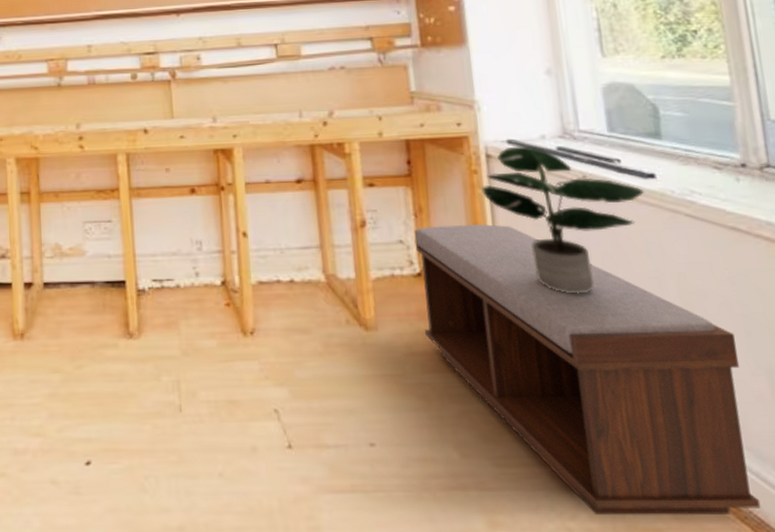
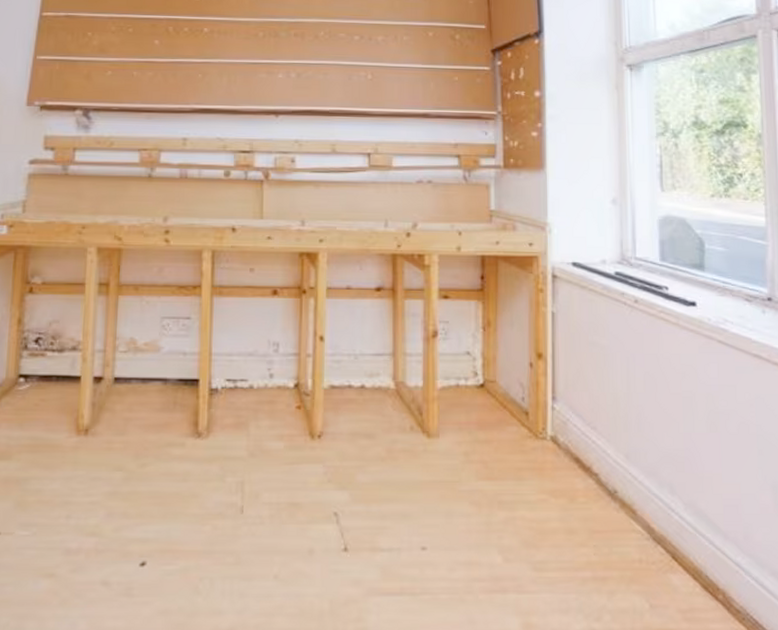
bench: present [414,224,761,516] -> none [481,340,757,617]
potted plant: present [481,145,645,294] -> none [545,268,686,410]

